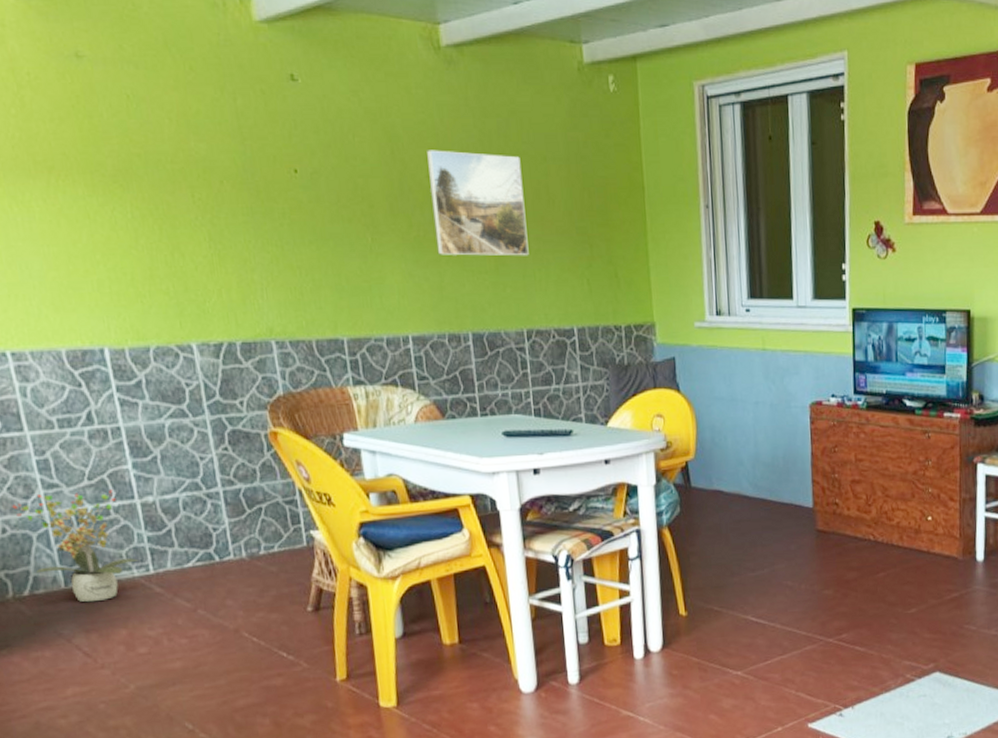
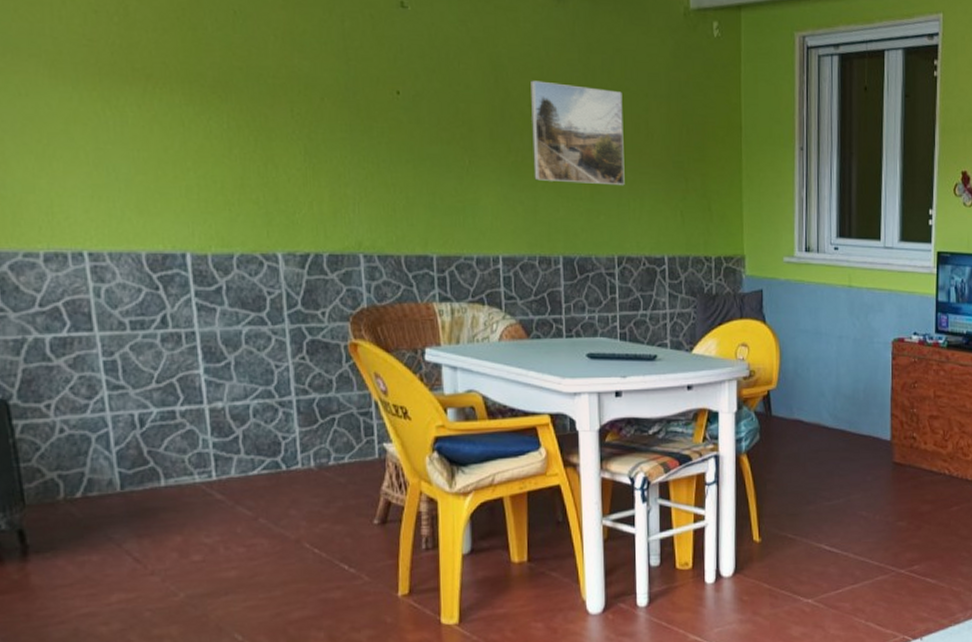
potted plant: present [12,489,138,603] -> none [73,394,200,507]

